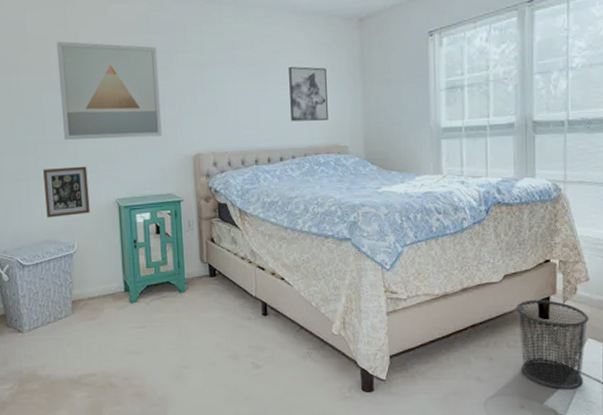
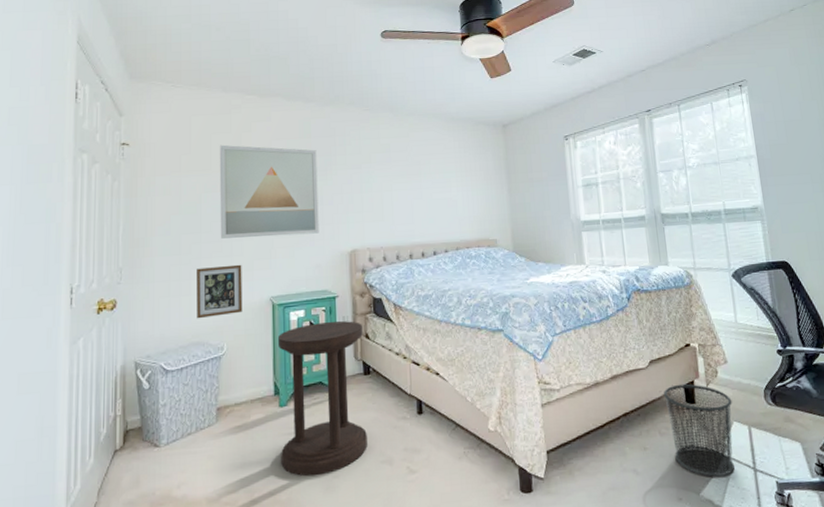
side table: none [126,224,214,366] -> present [278,321,368,477]
wall art: present [289,66,328,122] -> none [440,167,478,218]

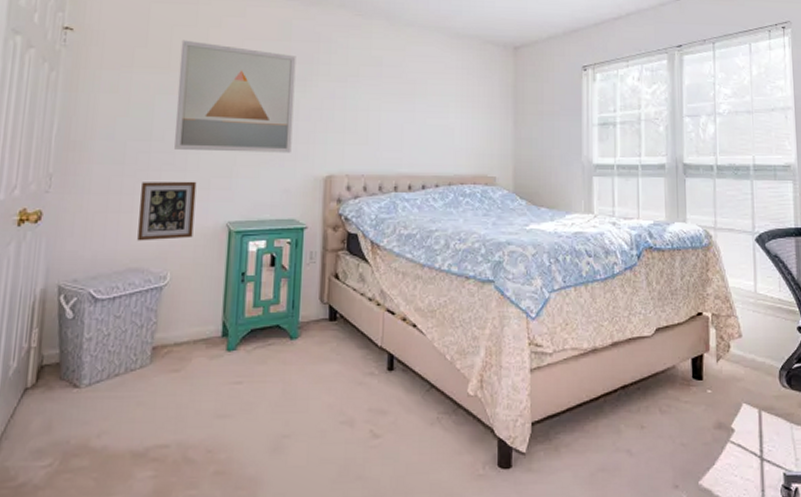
side table: present [278,321,368,477] -> none [223,256,332,434]
waste bin: present [663,384,735,477] -> none [667,357,743,464]

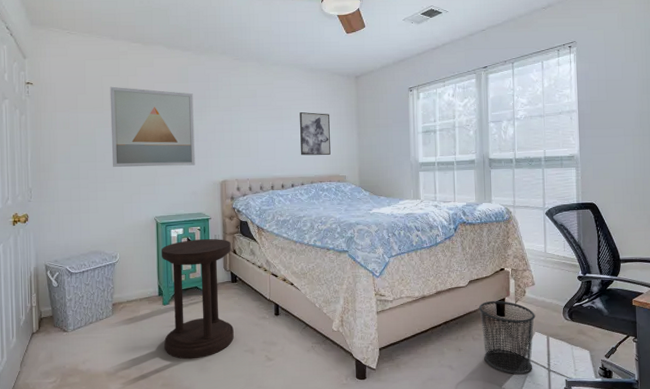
picture frame: present [137,181,197,241] -> none [93,189,132,233]
side table: none [223,256,332,434] -> present [162,238,234,360]
wall art: none [437,90,478,149] -> present [300,112,331,156]
waste bin: none [667,357,743,464] -> present [478,300,535,374]

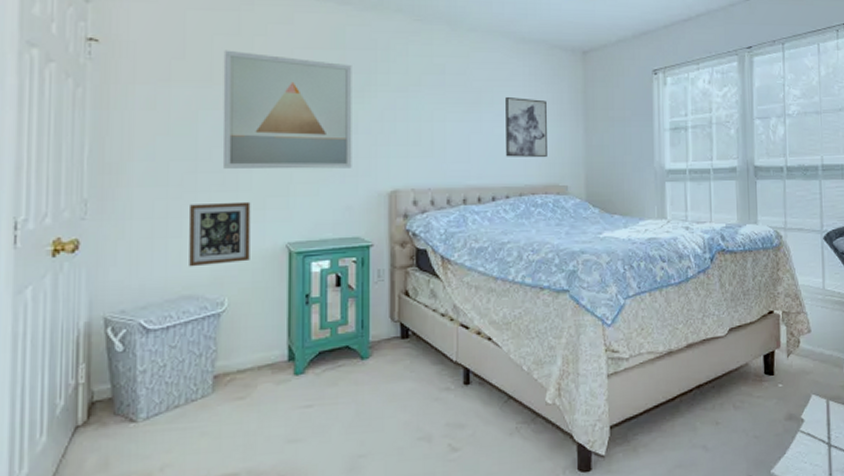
picture frame: none [93,189,132,233] -> present [189,201,251,267]
side table: present [162,238,234,360] -> none [295,274,402,456]
waste bin: present [478,300,535,374] -> none [741,354,812,453]

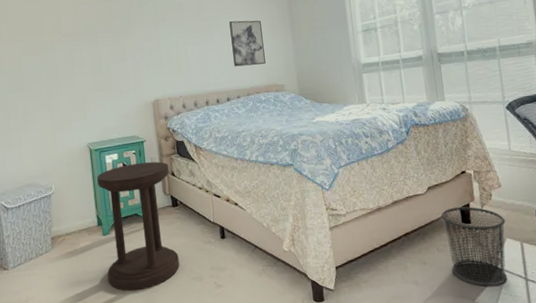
picture frame: present [189,201,251,267] -> none [23,116,65,165]
wall art: present [222,50,352,170] -> none [32,11,125,95]
side table: none [295,274,402,456] -> present [97,161,180,292]
waste bin: none [741,354,812,453] -> present [440,206,507,286]

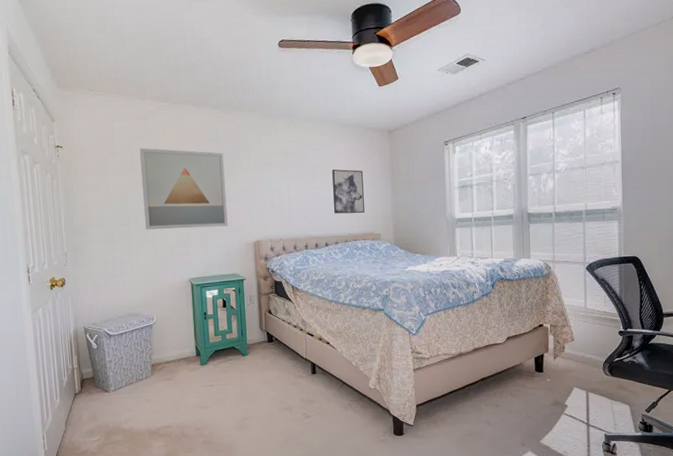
wall art: none [32,11,125,95] -> present [139,148,228,230]
side table: present [97,161,180,292] -> none [197,299,272,418]
waste bin: present [440,206,507,286] -> none [516,356,575,429]

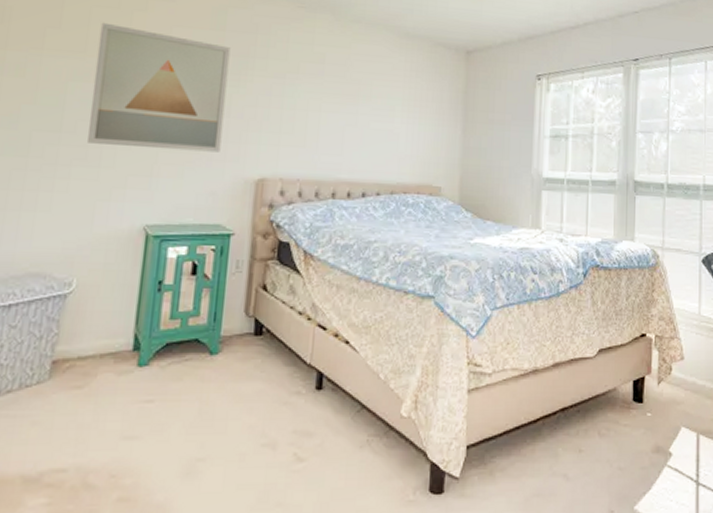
wall art: present [332,169,364,214] -> none [380,92,426,157]

